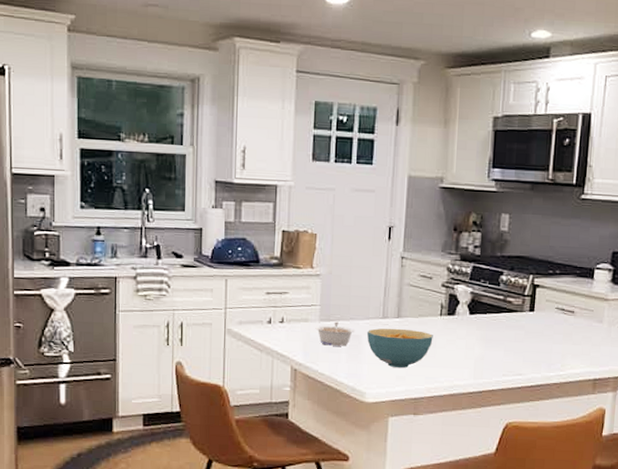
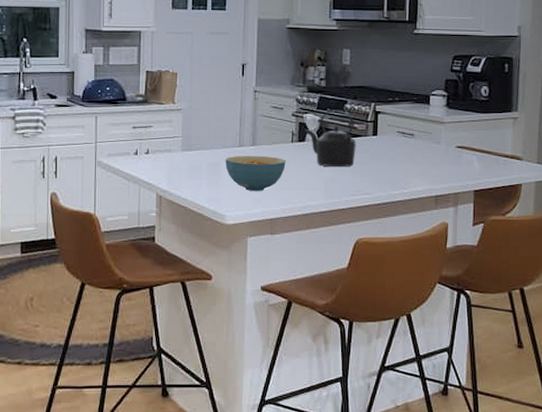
legume: present [315,321,355,346] -> none [178,151,215,173]
kettle: none [455,281,511,345] -> present [305,109,356,167]

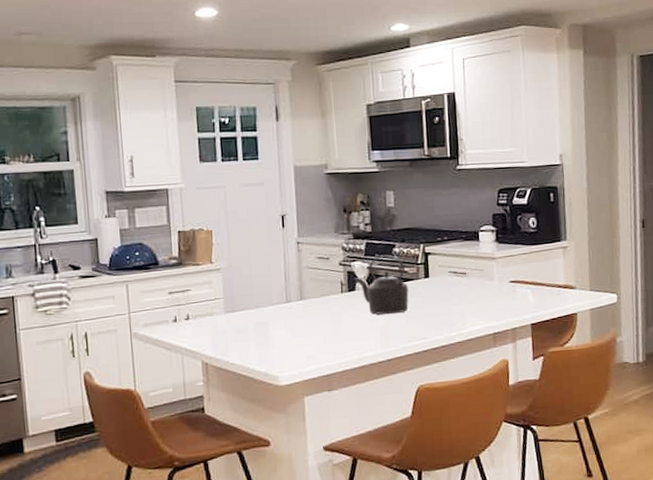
cereal bowl: present [225,155,286,192] -> none [272,309,338,348]

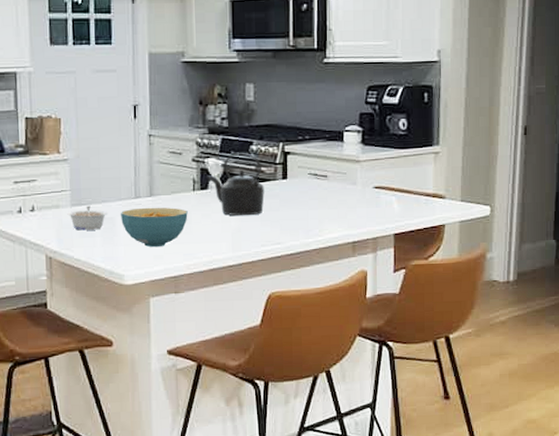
legume: none [221,311,261,336] -> present [67,205,108,231]
cereal bowl: none [272,309,338,348] -> present [120,207,188,248]

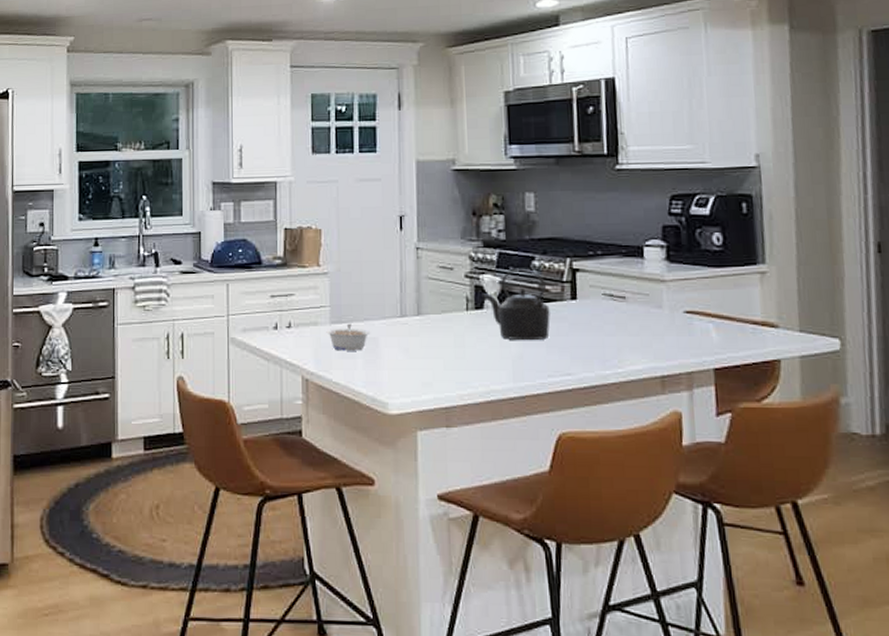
cereal bowl: present [120,207,188,248] -> none [384,327,461,373]

